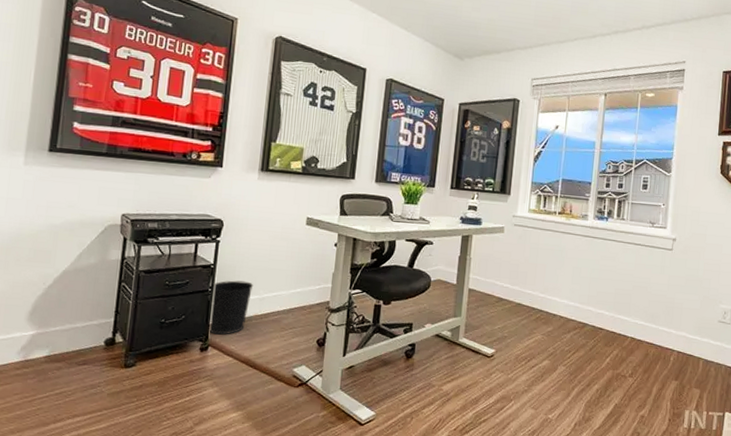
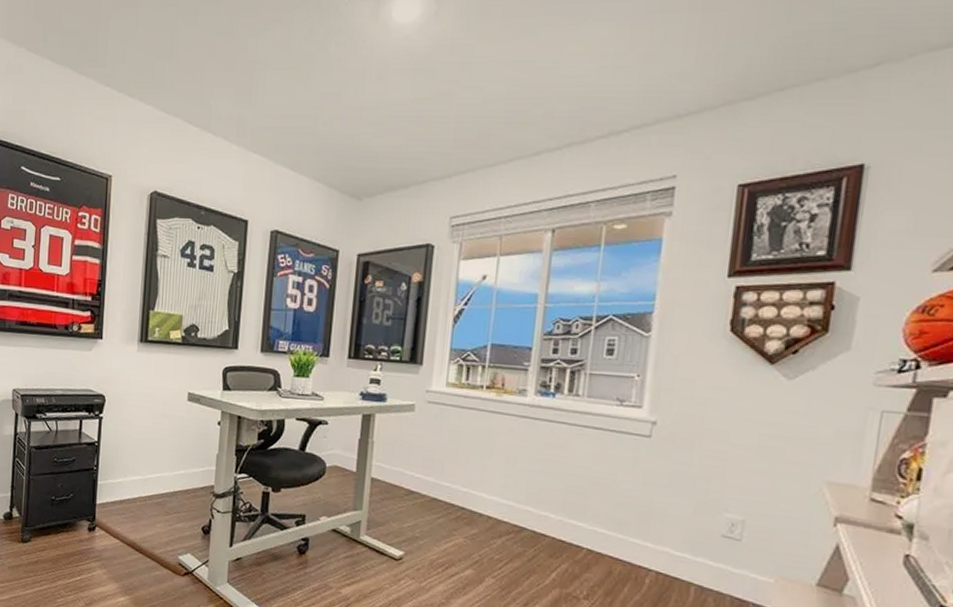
wastebasket: present [208,280,254,335] -> none [95,459,137,516]

